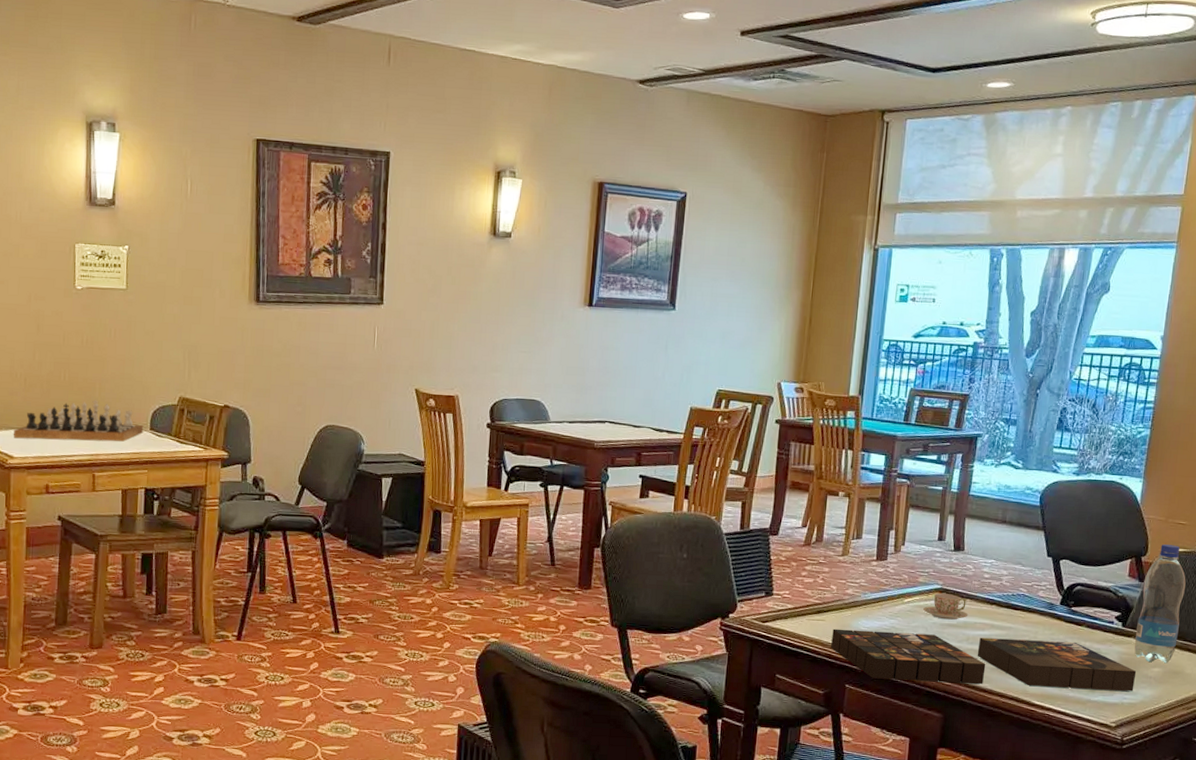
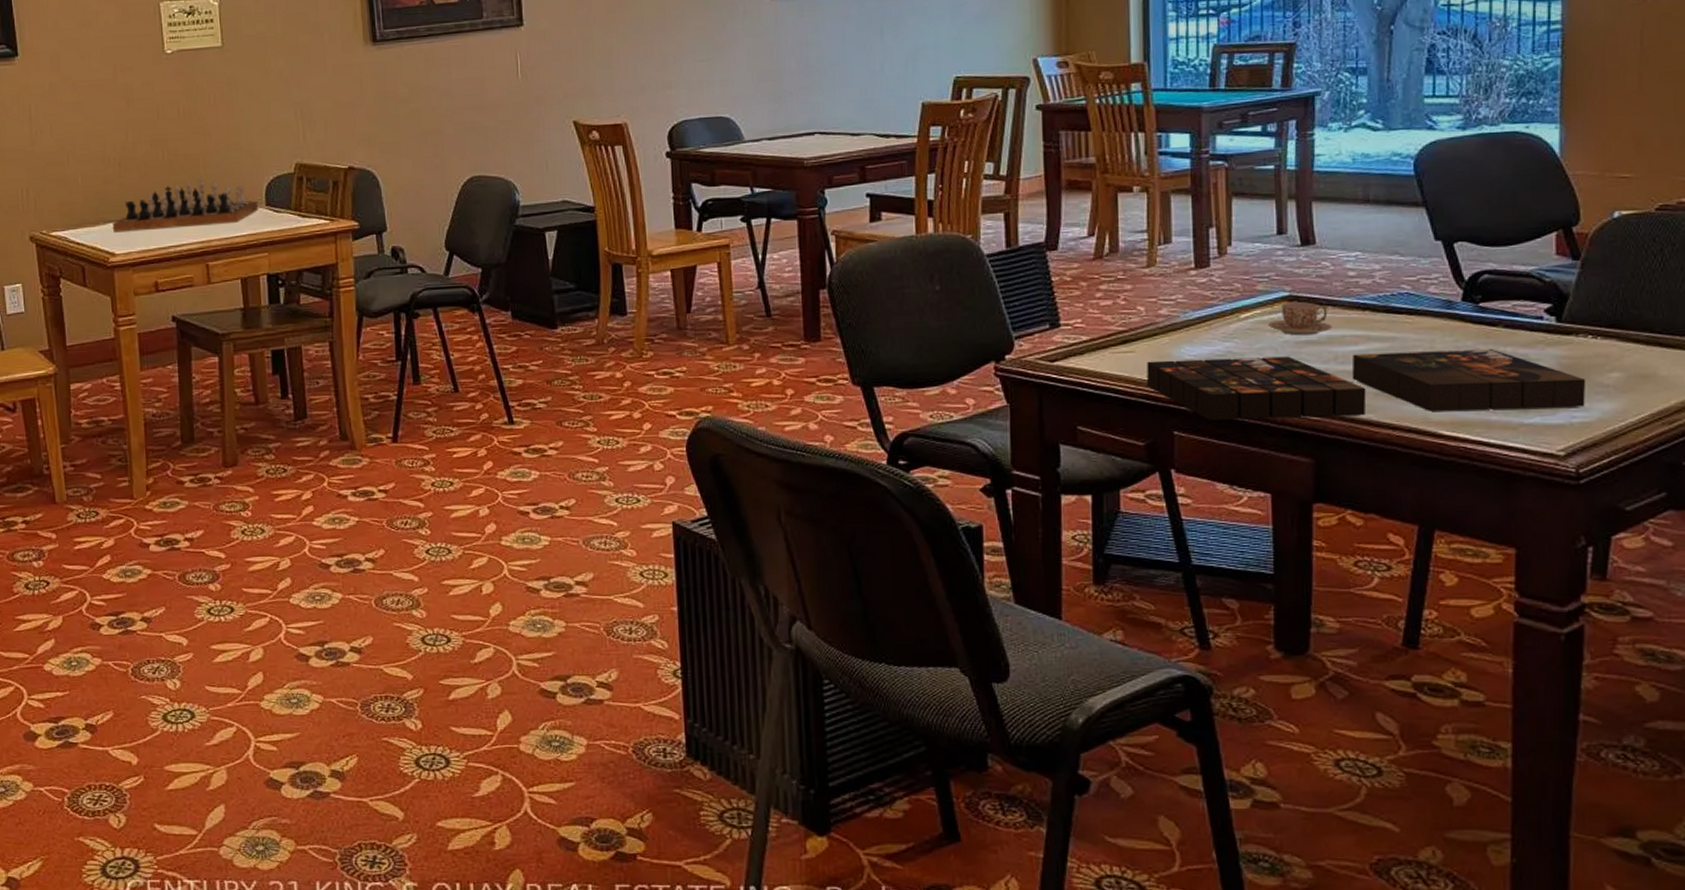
bottle: present [1134,544,1186,664] -> none [1577,206,1643,365]

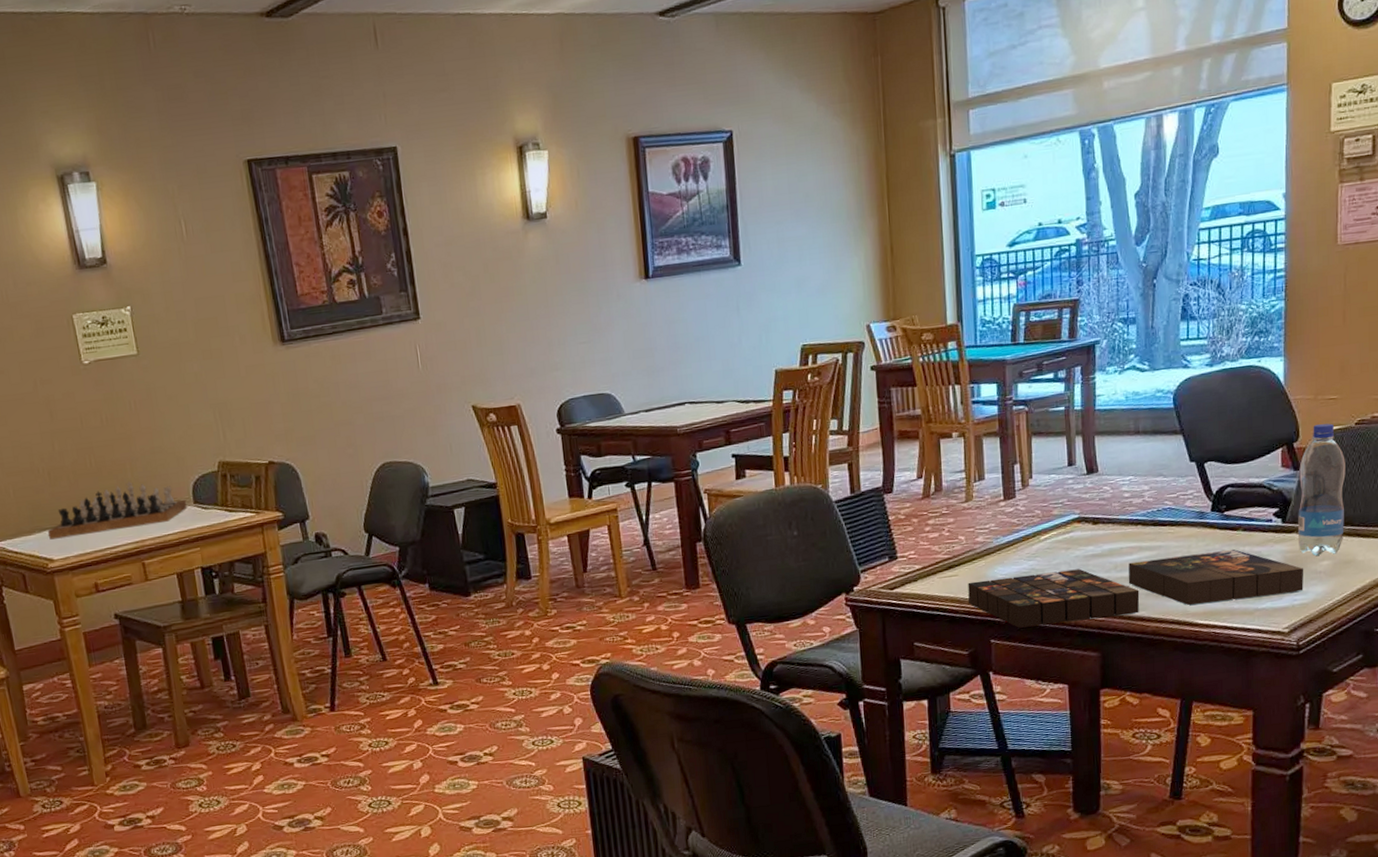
teacup: present [1268,301,1333,336] -> none [1063,521,1113,551]
bottle: none [1577,206,1643,365] -> present [1297,423,1346,556]

